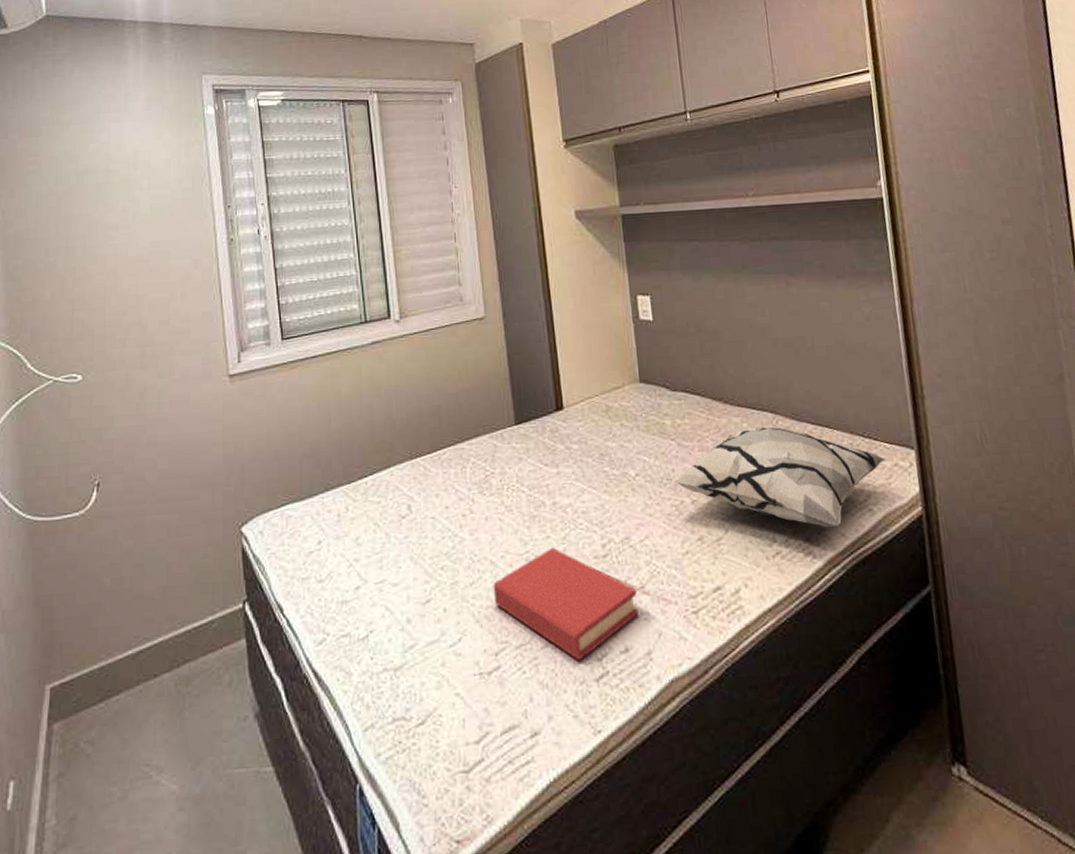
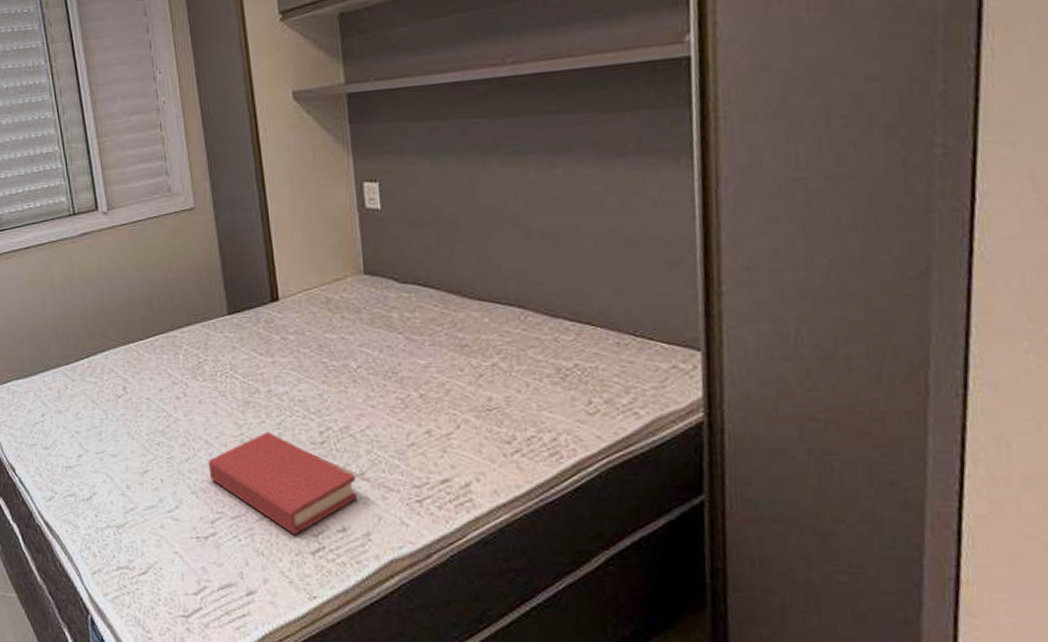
decorative pillow: present [674,427,887,528] -> none [400,322,663,429]

